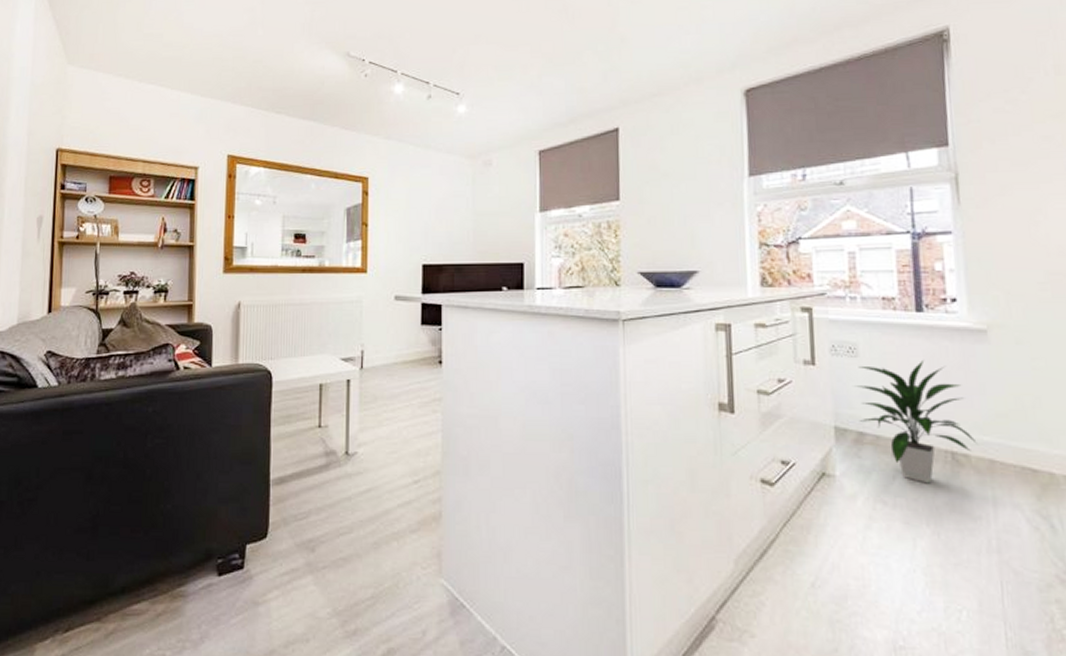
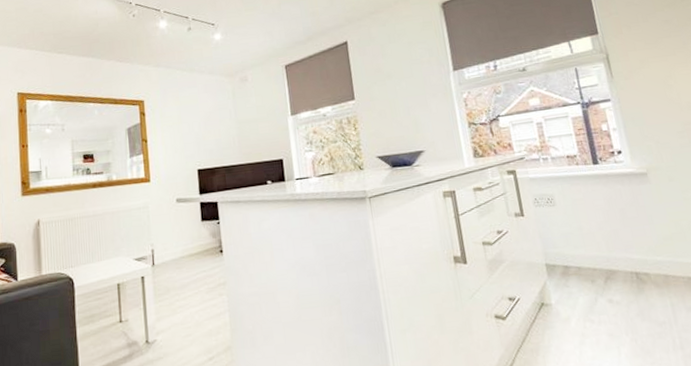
indoor plant: present [854,361,977,484] -> none [556,202,653,301]

